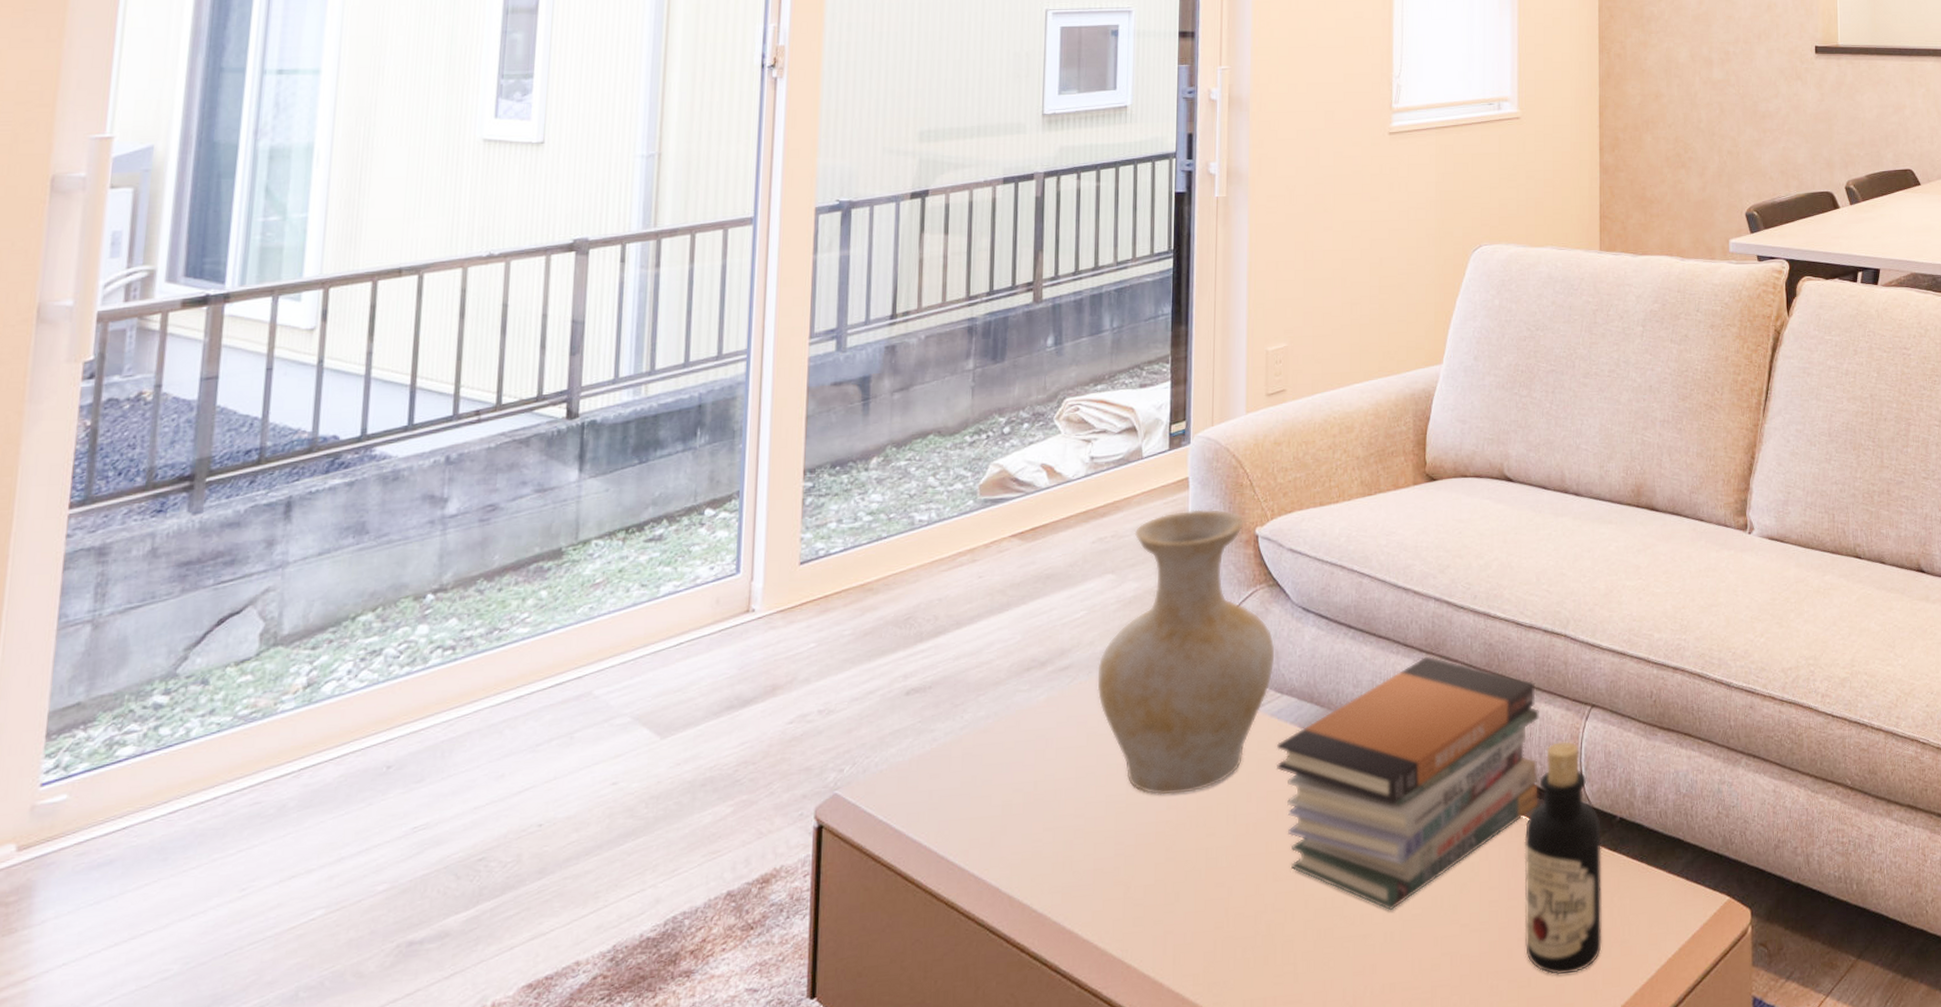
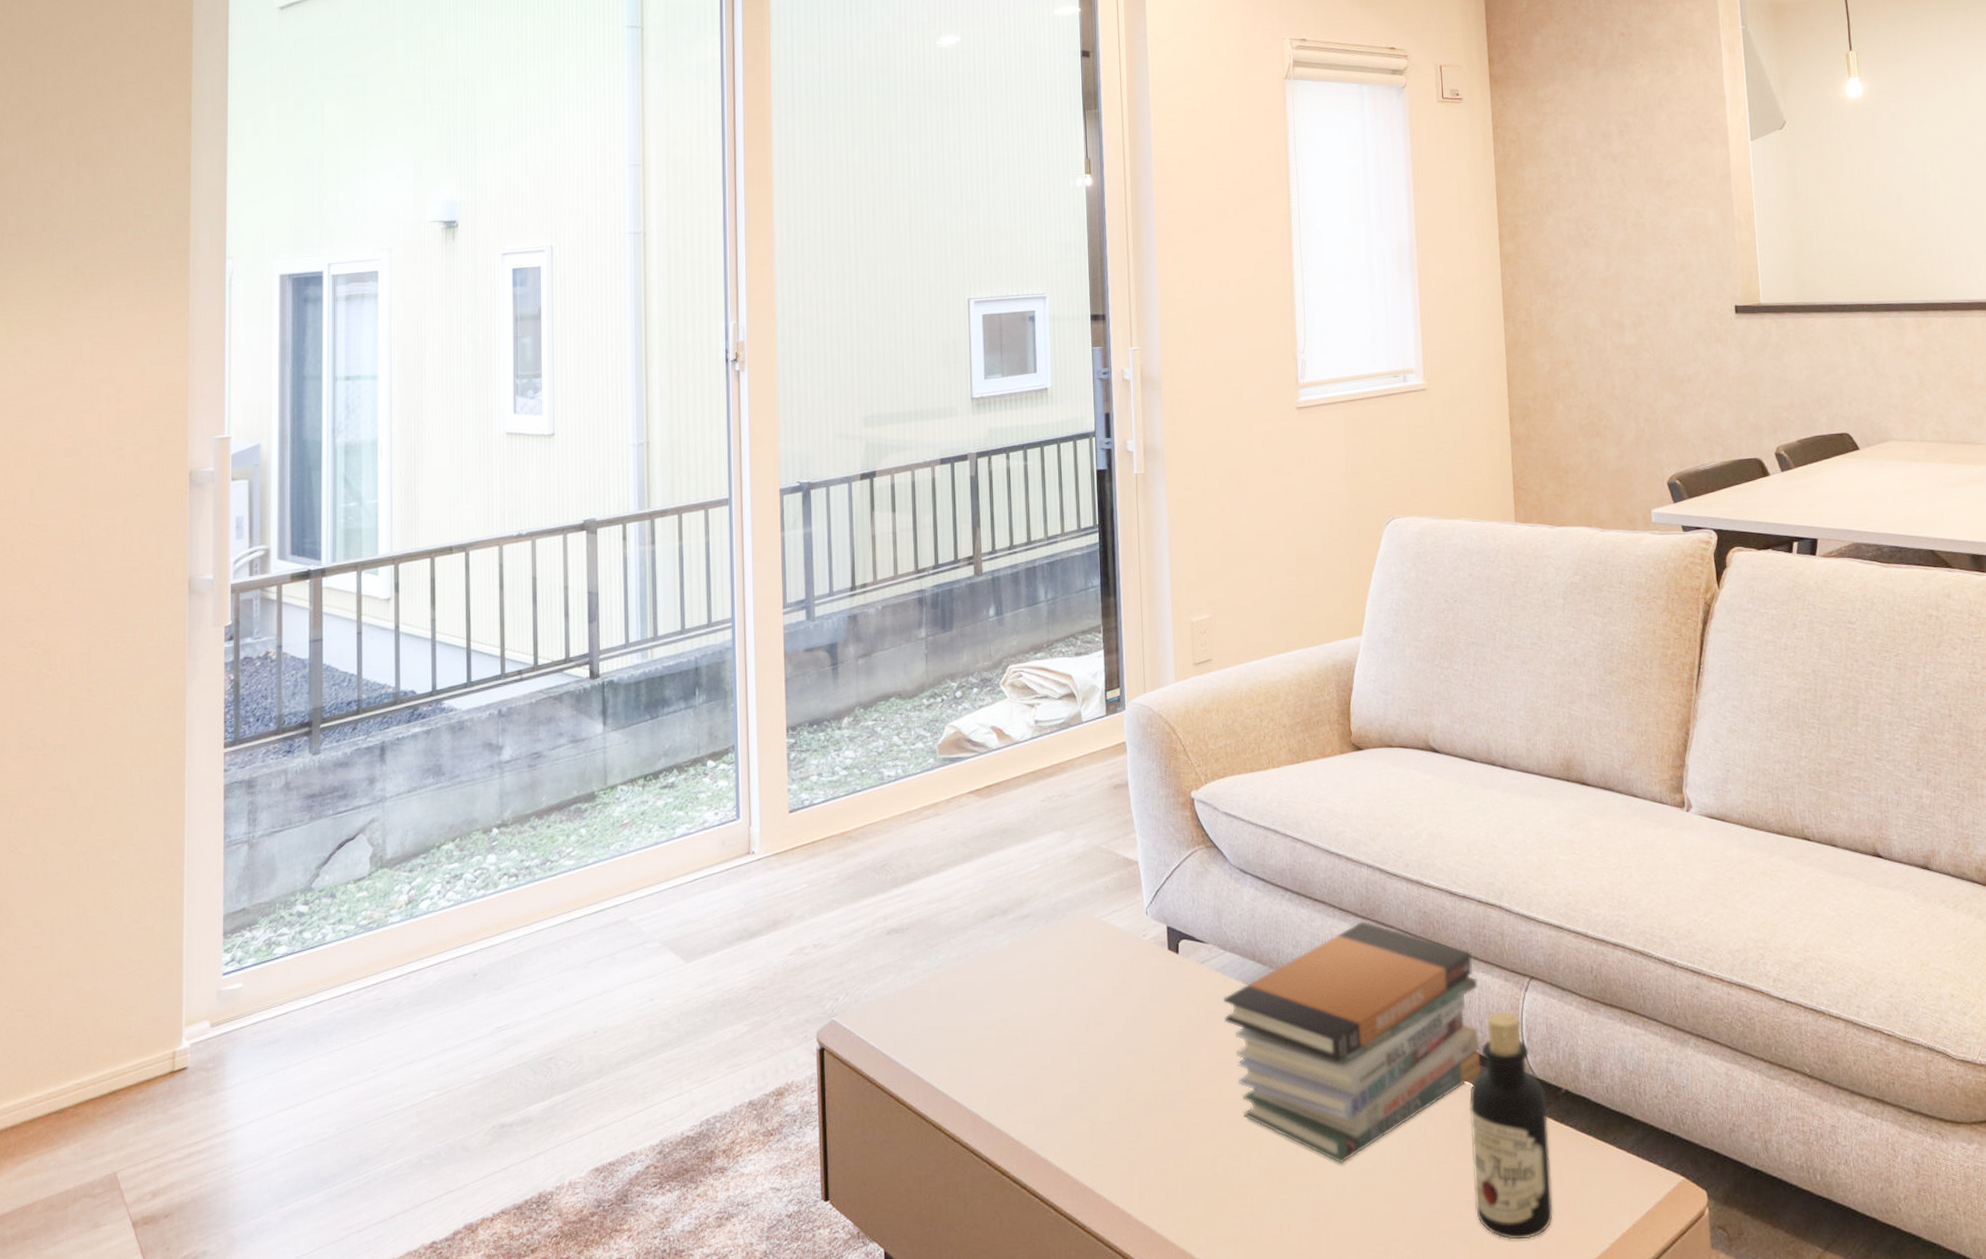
vase: present [1097,509,1275,795] -> none [1054,772,1217,1040]

